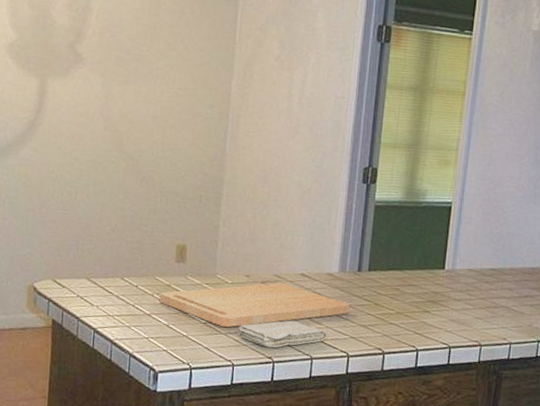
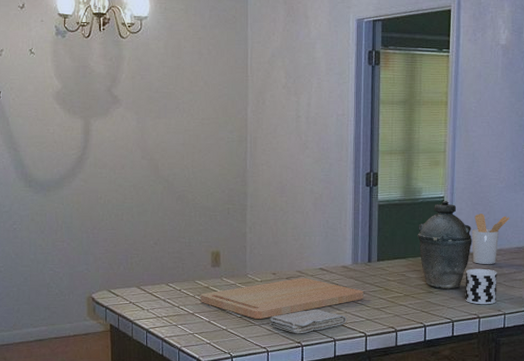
kettle: none [417,206,481,310] -> present [417,200,472,290]
cup: none [466,288,506,332] -> present [465,268,497,305]
utensil holder: none [478,225,526,285] -> present [471,214,510,264]

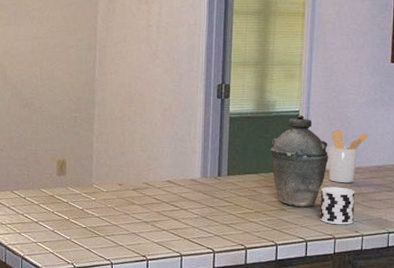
cutting board: present [200,278,364,319] -> none [45,190,212,230]
washcloth: present [270,309,347,334] -> none [114,222,194,247]

